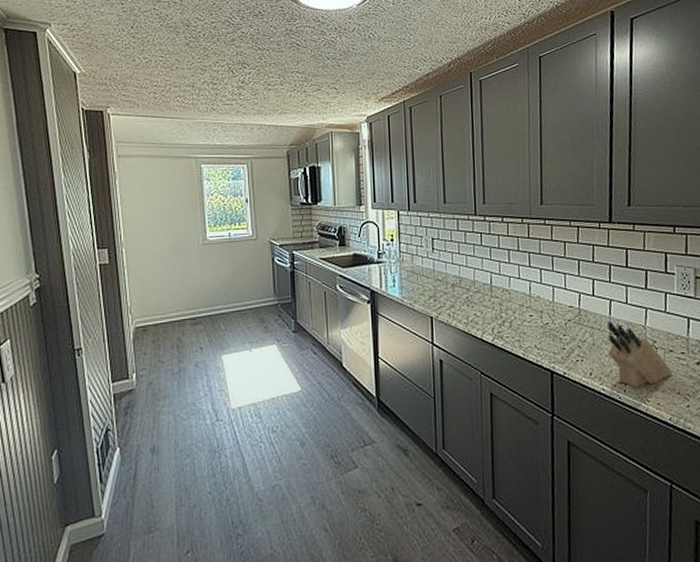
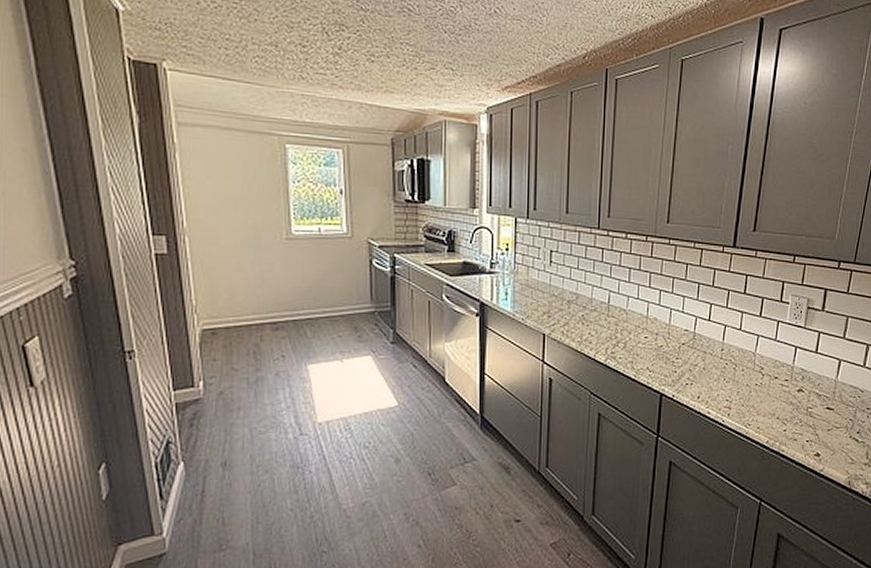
knife block: present [607,321,672,388] -> none [717,347,775,412]

